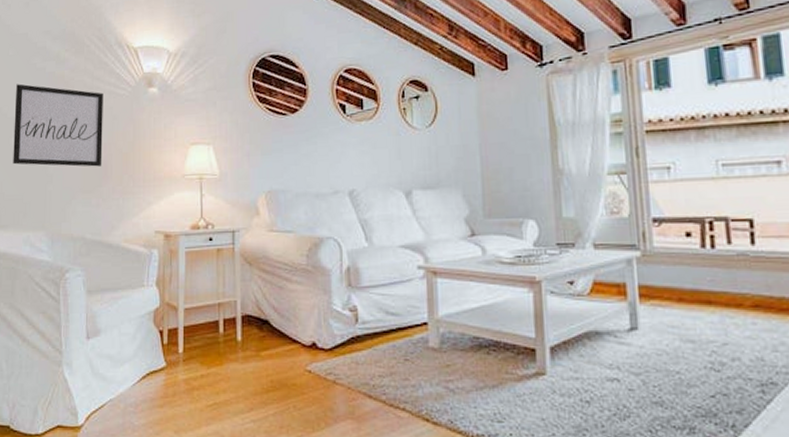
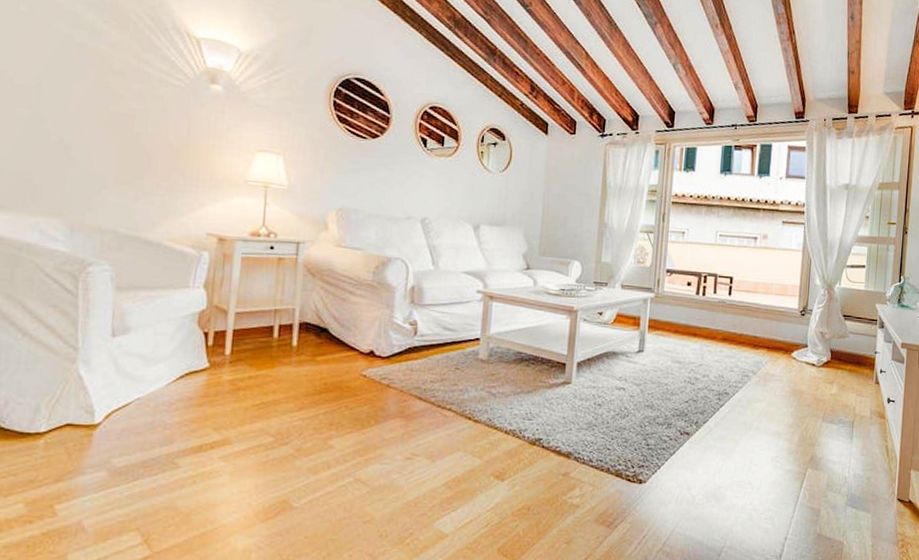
wall art: present [13,84,103,167] -> none [19,47,152,158]

